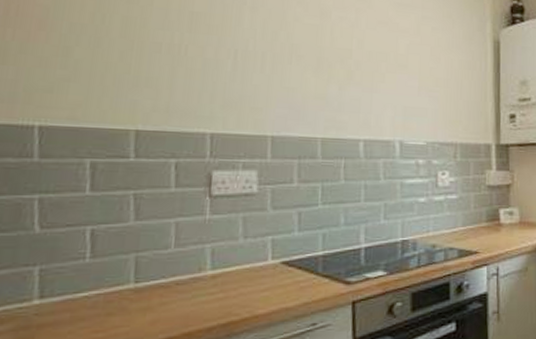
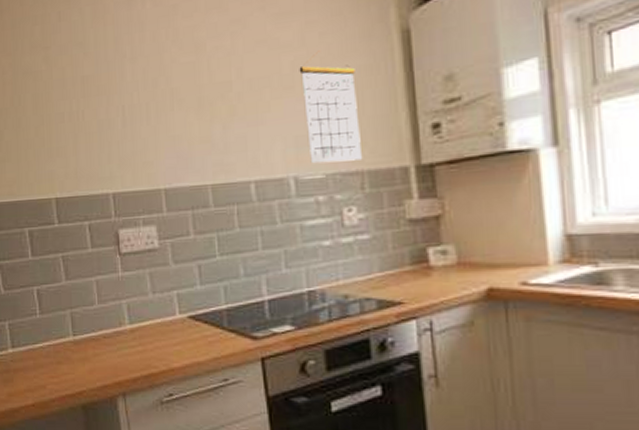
calendar: none [413,41,458,134] -> present [299,51,363,164]

